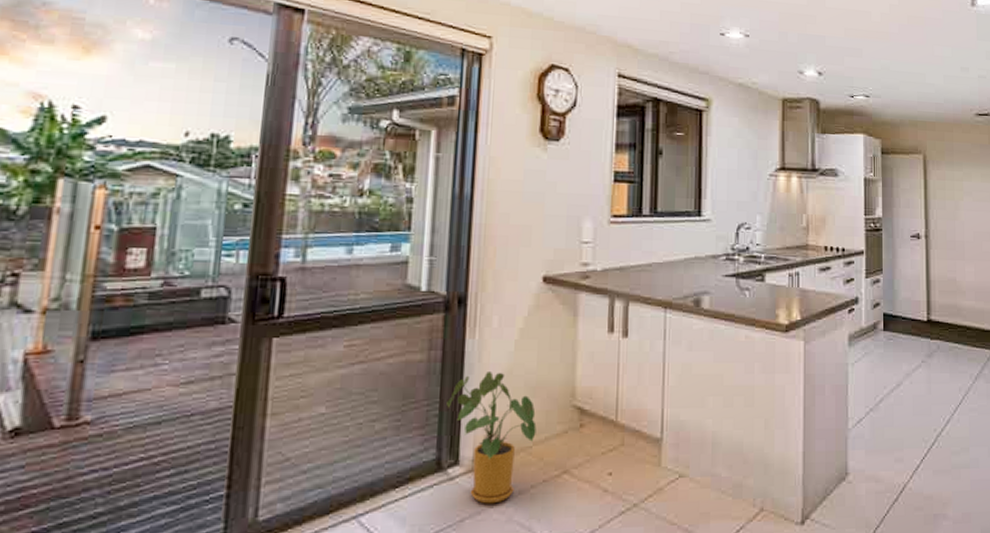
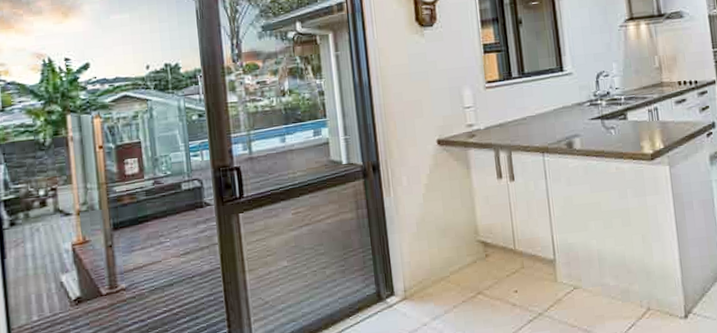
house plant: present [447,372,537,504] -> none [377,221,451,323]

